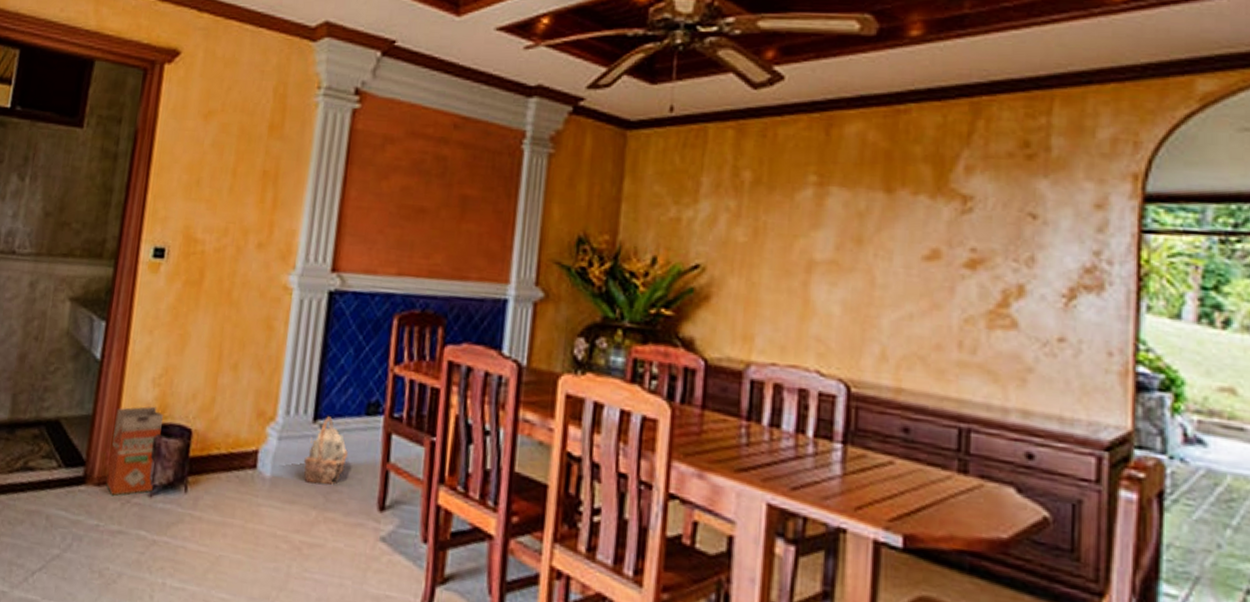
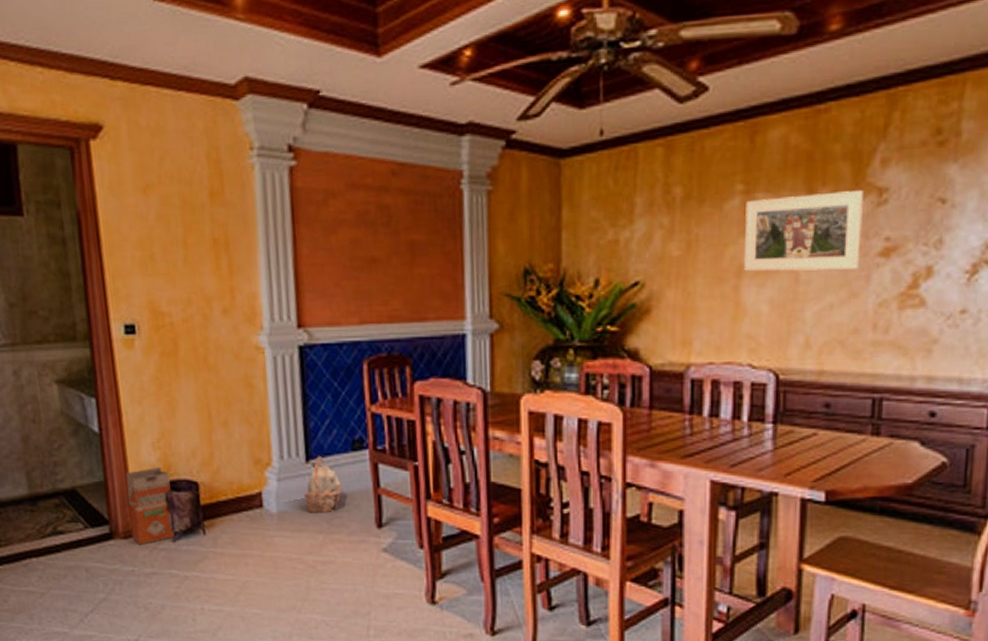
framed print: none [814,192,946,279] -> present [743,191,863,272]

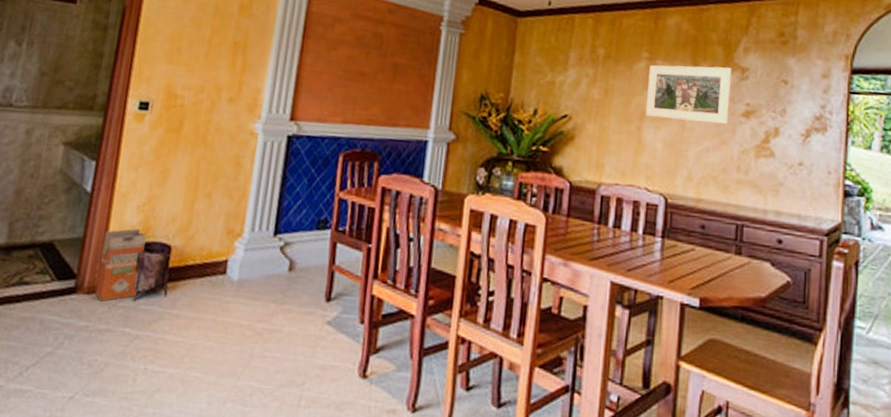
basket: present [303,456,343,513] -> none [265,232,302,284]

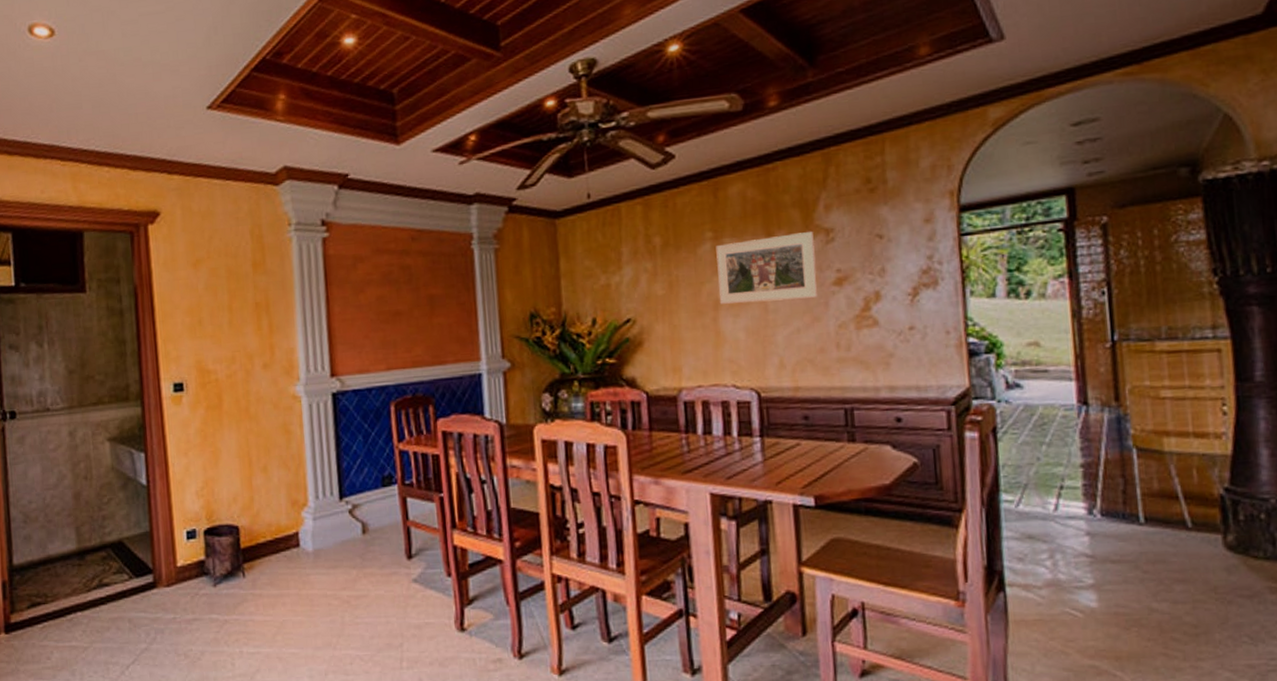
waste bin: present [95,228,147,302] -> none [170,514,215,593]

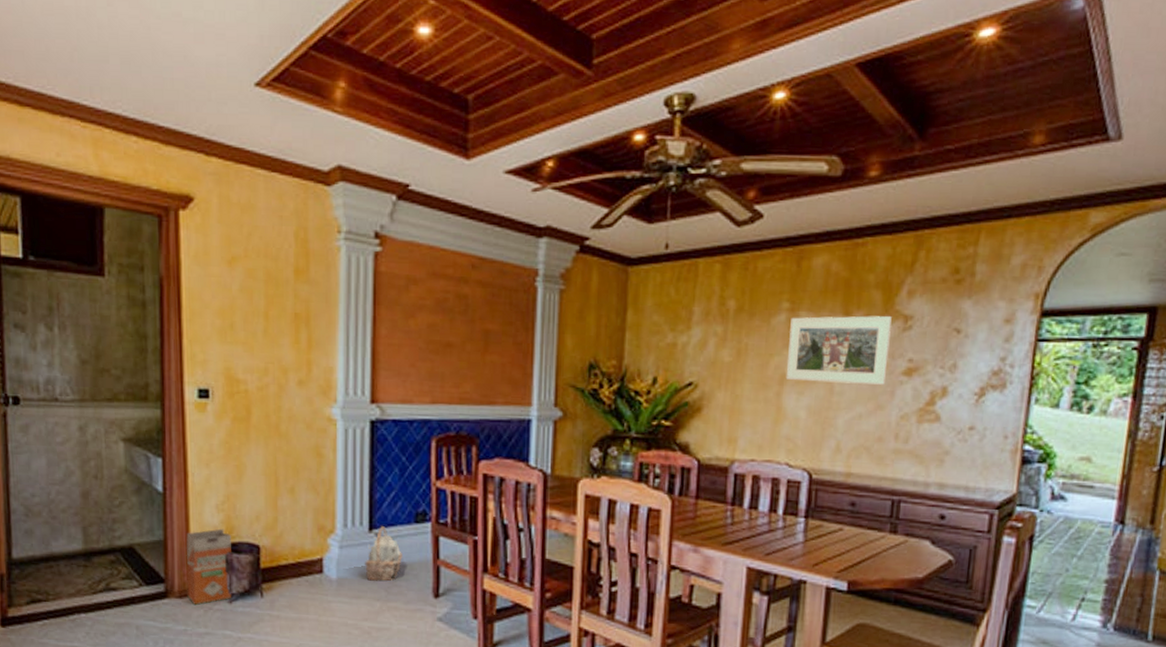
waste bin: none [170,514,215,593] -> present [186,528,232,606]
basket: none [337,494,374,549] -> present [364,526,404,581]

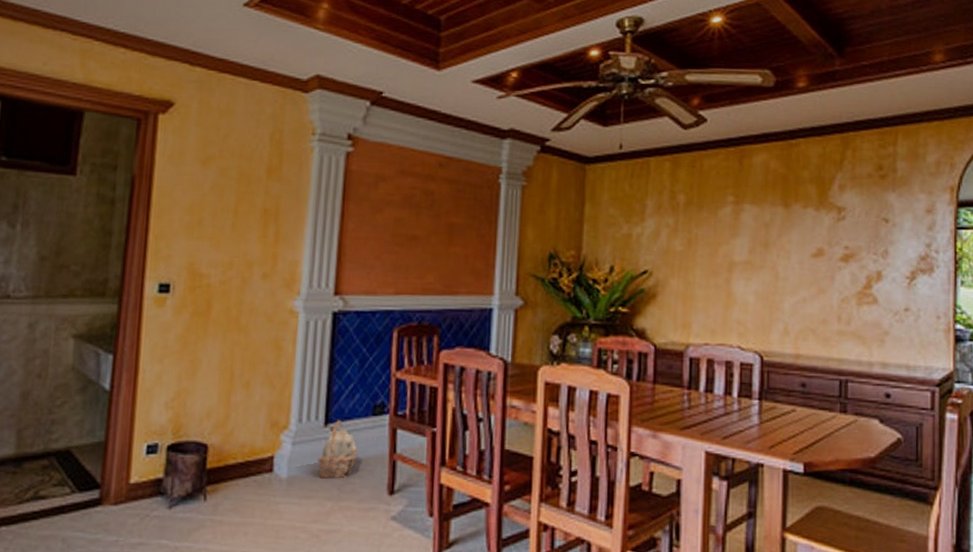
waste bin: present [186,528,232,606] -> none [123,427,179,513]
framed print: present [785,316,892,385] -> none [734,207,826,270]

